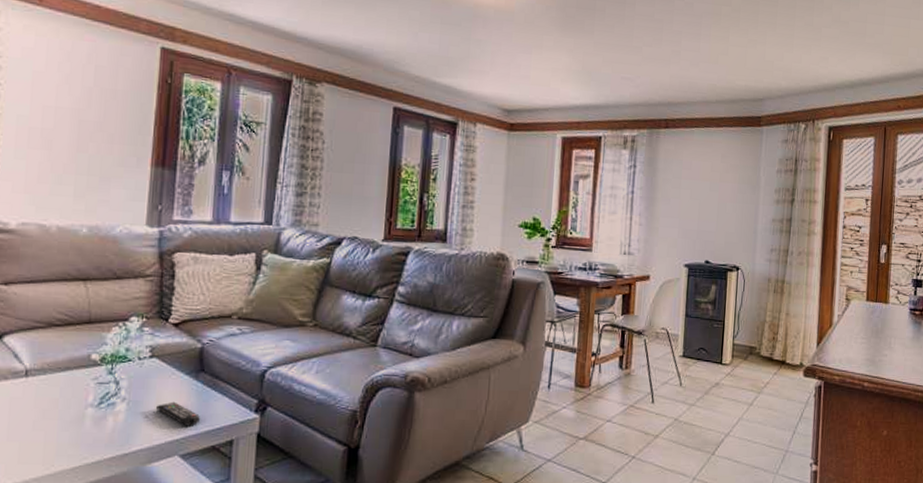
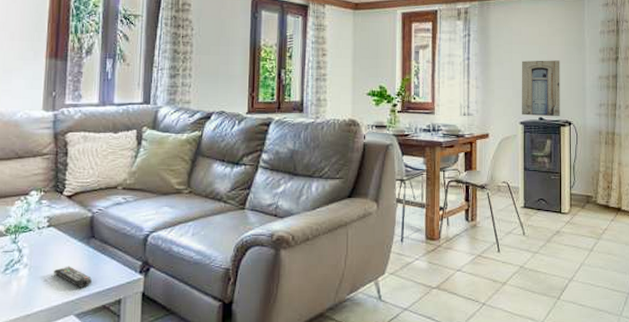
wall art: none [687,197,732,261] -> present [521,60,560,117]

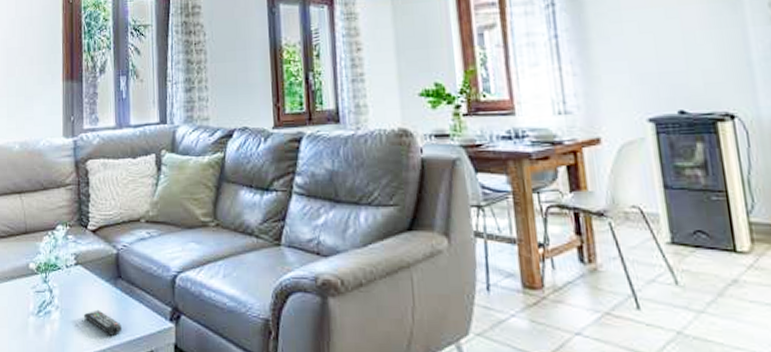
wall art: present [521,60,560,117] -> none [638,25,714,109]

